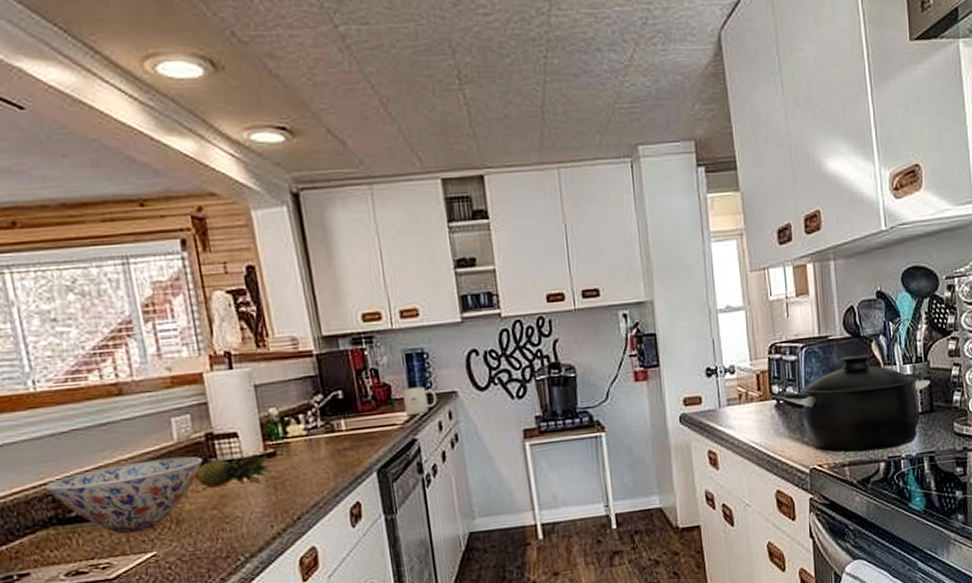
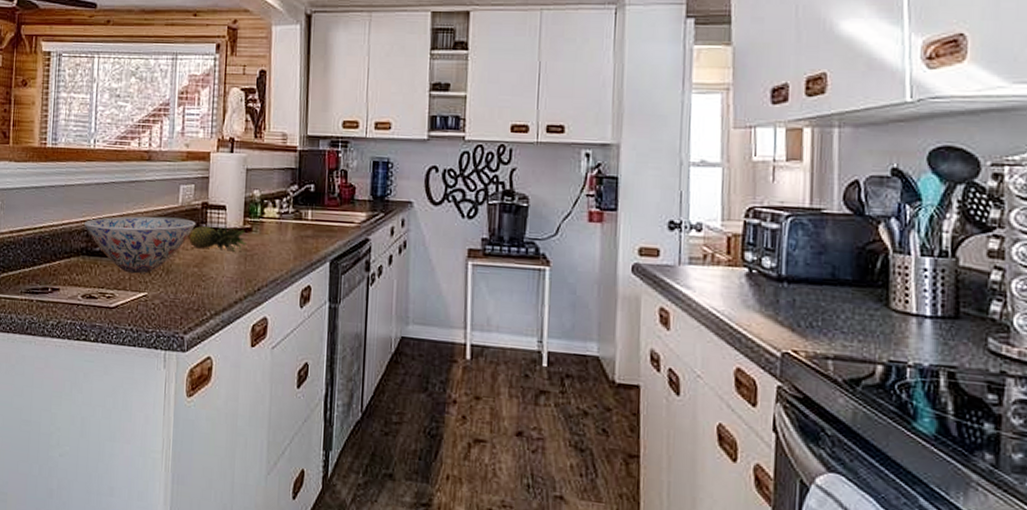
mug: present [402,386,437,416] -> none [363,191,394,218]
saucepan: present [783,354,934,452] -> none [758,234,963,351]

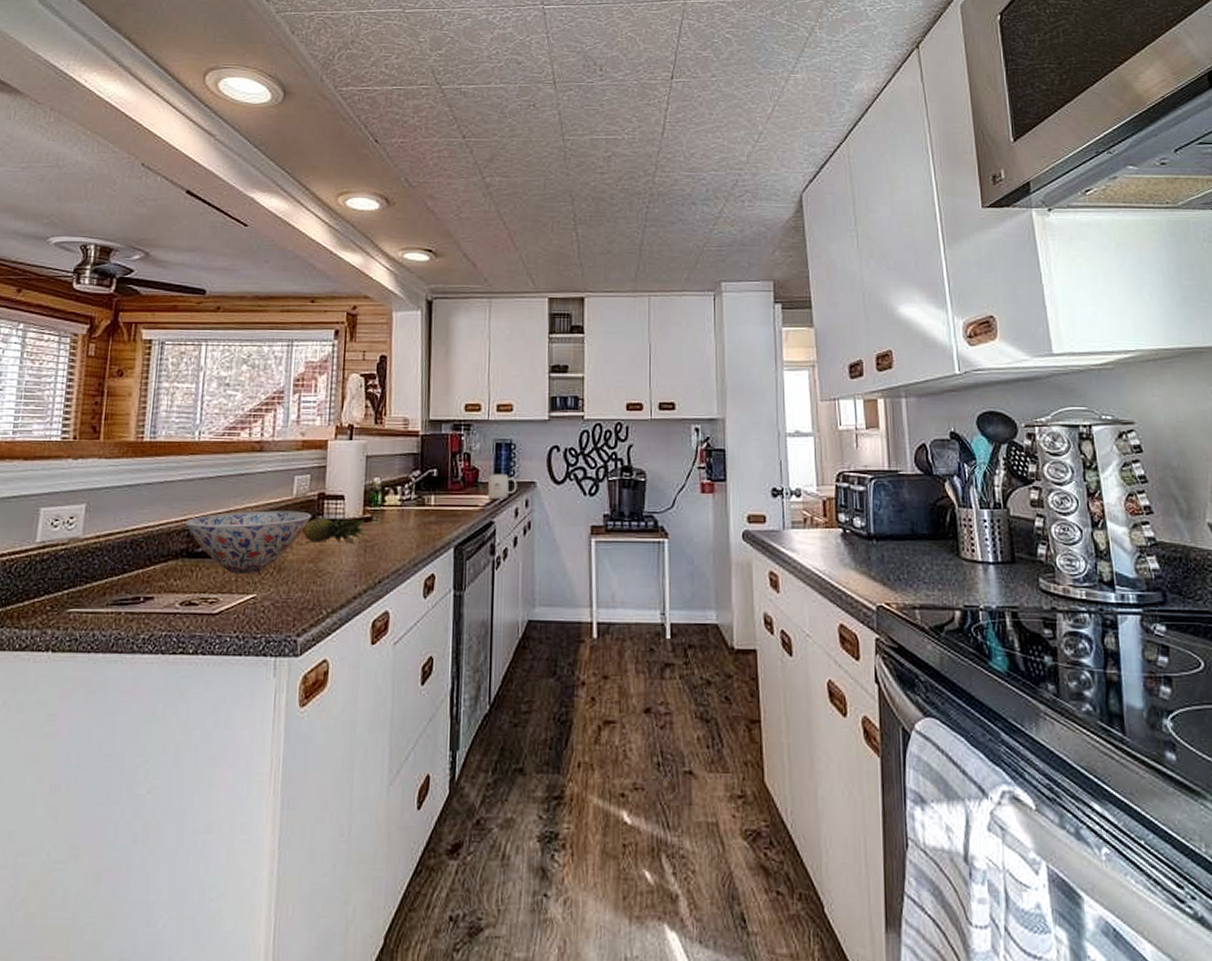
mug: none [363,191,394,218] -> present [487,473,517,500]

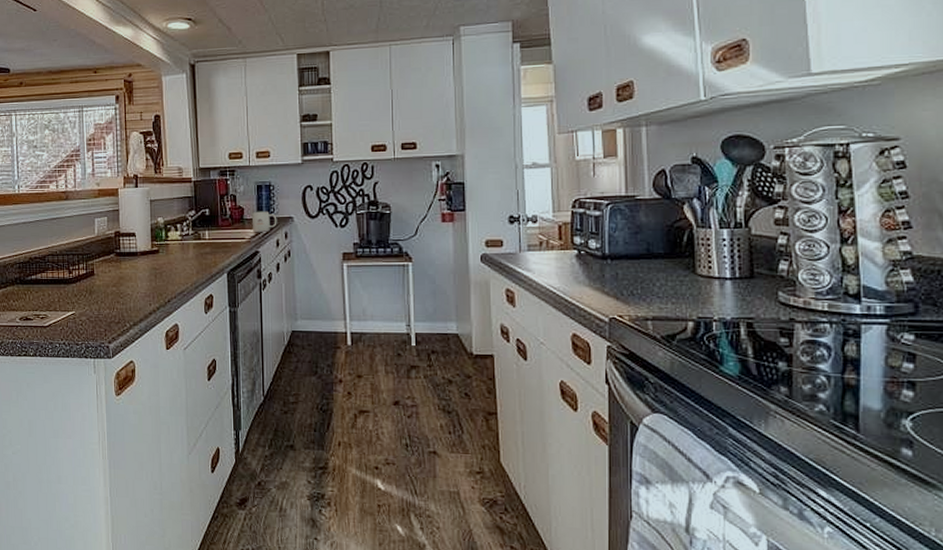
bowl: present [184,510,312,574] -> none [15,246,111,296]
fruit: present [303,516,366,543] -> none [106,250,155,271]

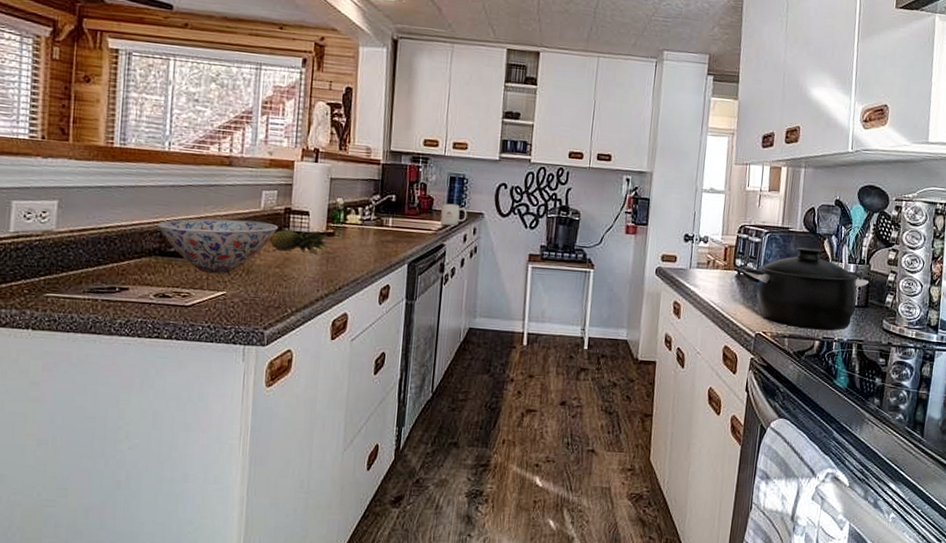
bowl: none [15,246,111,296] -> present [156,219,279,274]
fruit: none [106,250,155,271] -> present [271,229,329,254]
saucepan: none [585,215,755,309] -> present [744,247,872,330]

